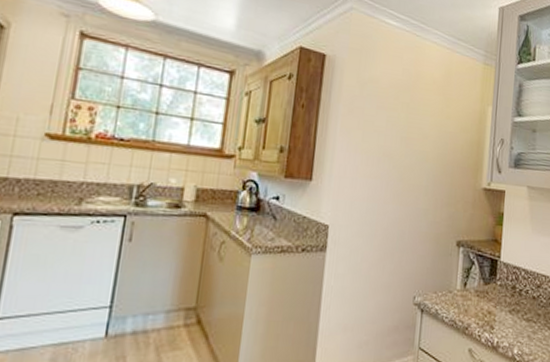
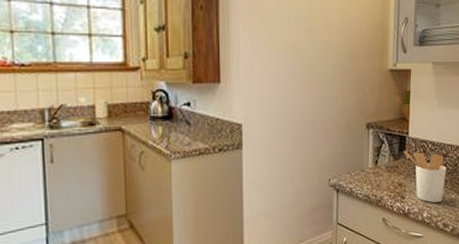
utensil holder: none [495,275,540,338] -> present [404,150,446,203]

